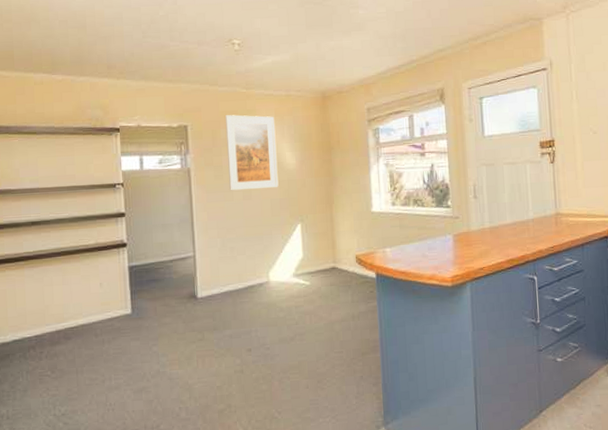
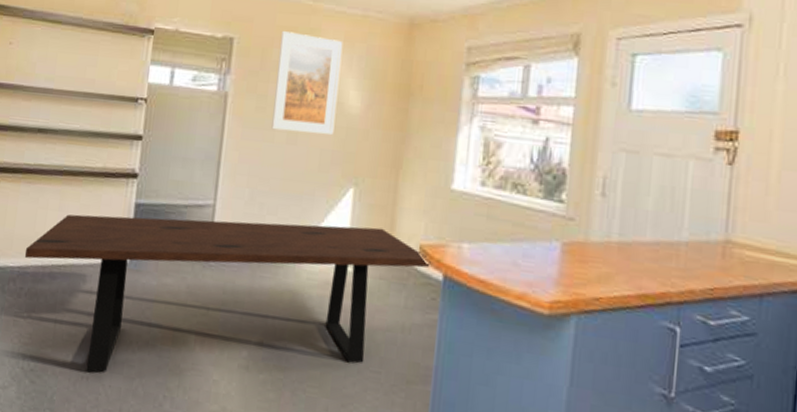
dining table: none [38,249,366,405] -> present [24,214,431,373]

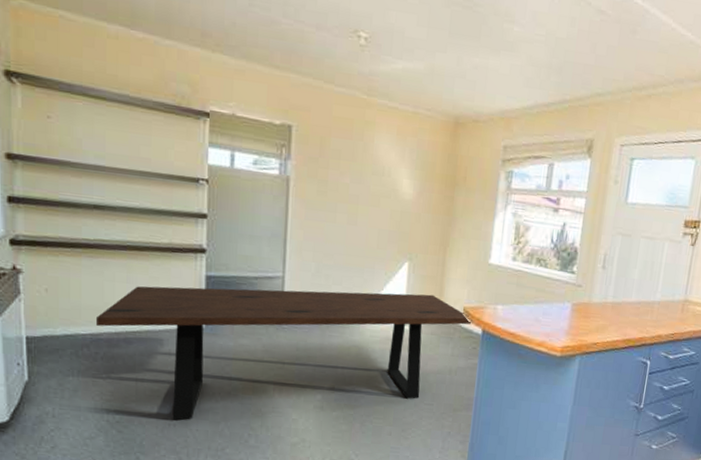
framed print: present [271,31,343,135] -> none [333,122,396,217]

